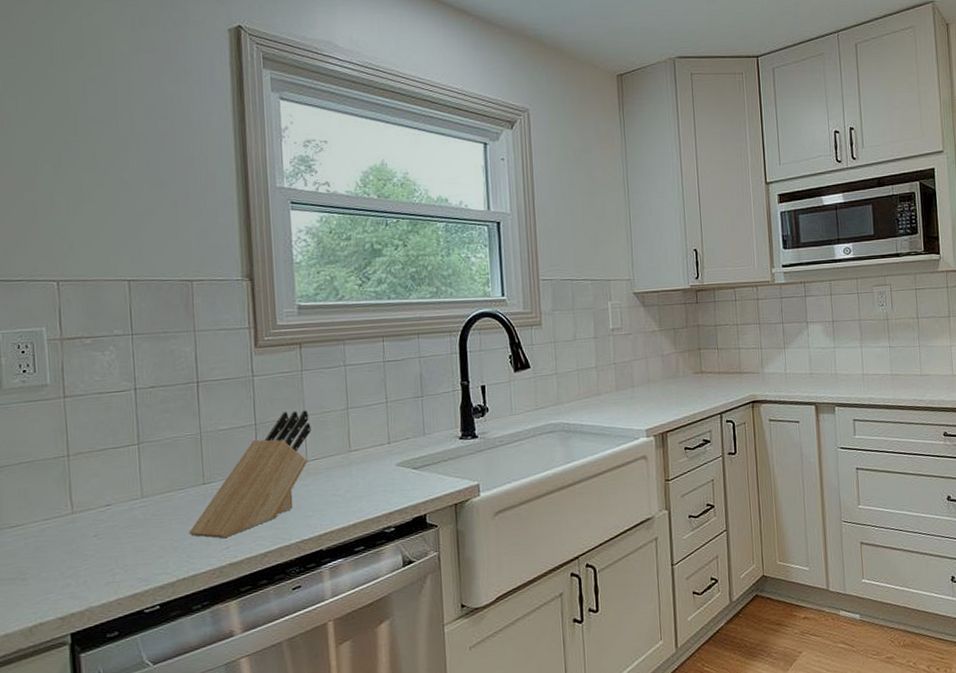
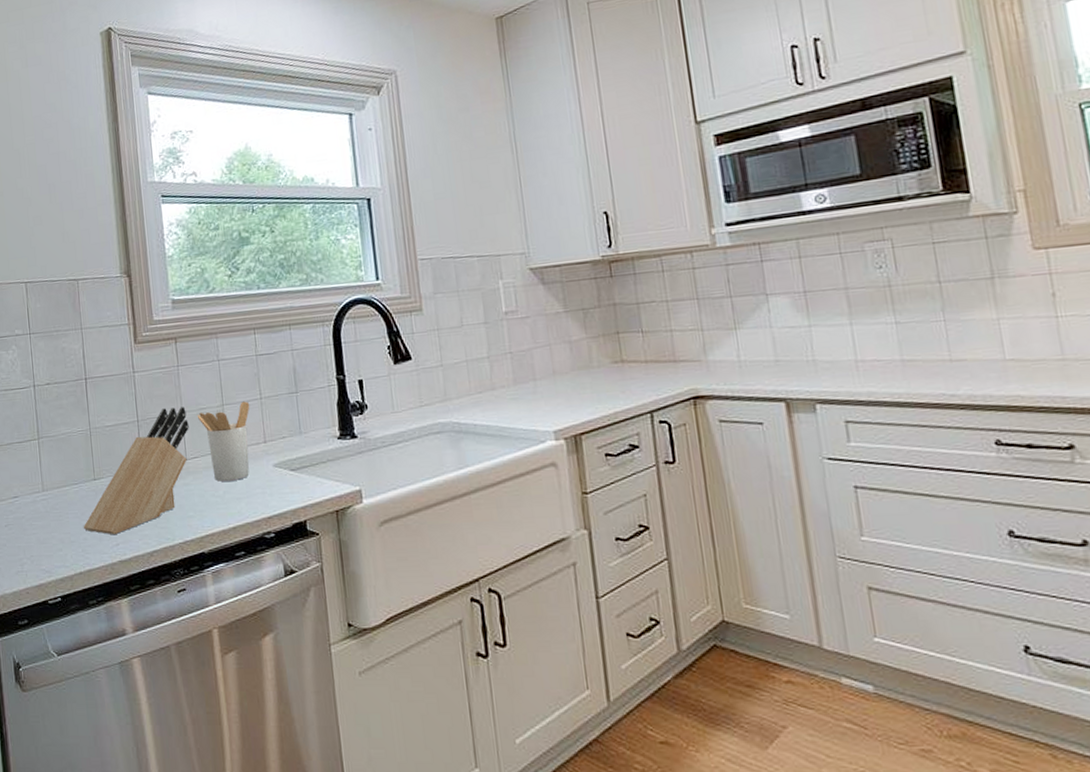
utensil holder: none [320,405,376,481] -> present [197,401,250,482]

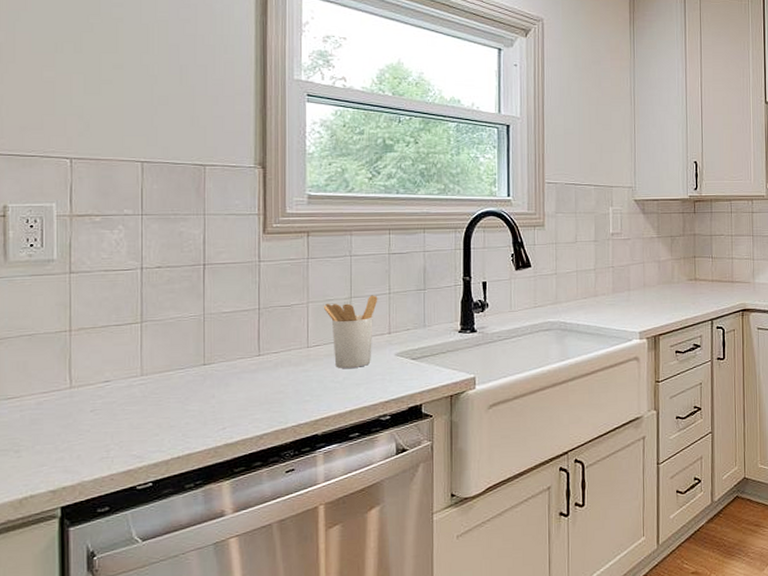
knife block: present [83,407,189,535] -> none [186,297,314,420]

